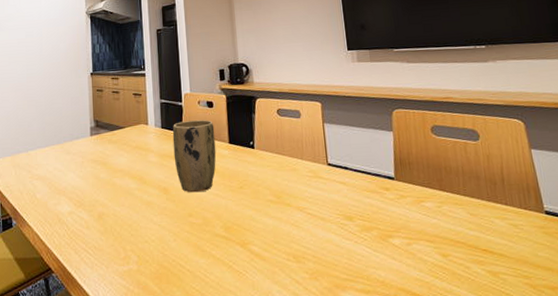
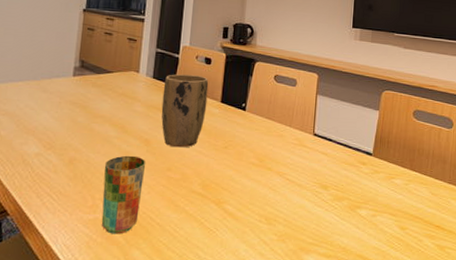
cup: none [130,205,169,284] -> present [101,155,146,234]

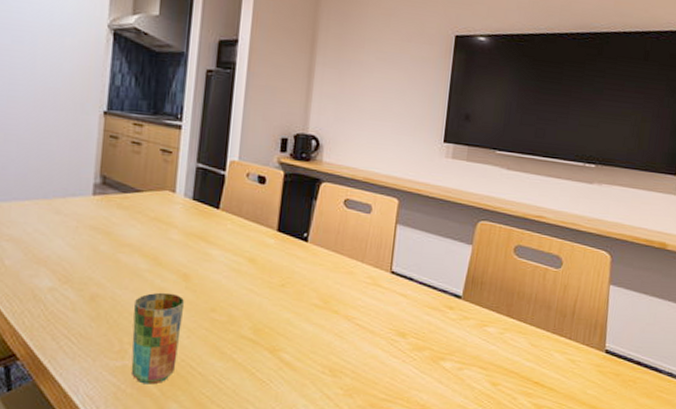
plant pot: present [161,74,209,148] -> none [203,195,263,285]

